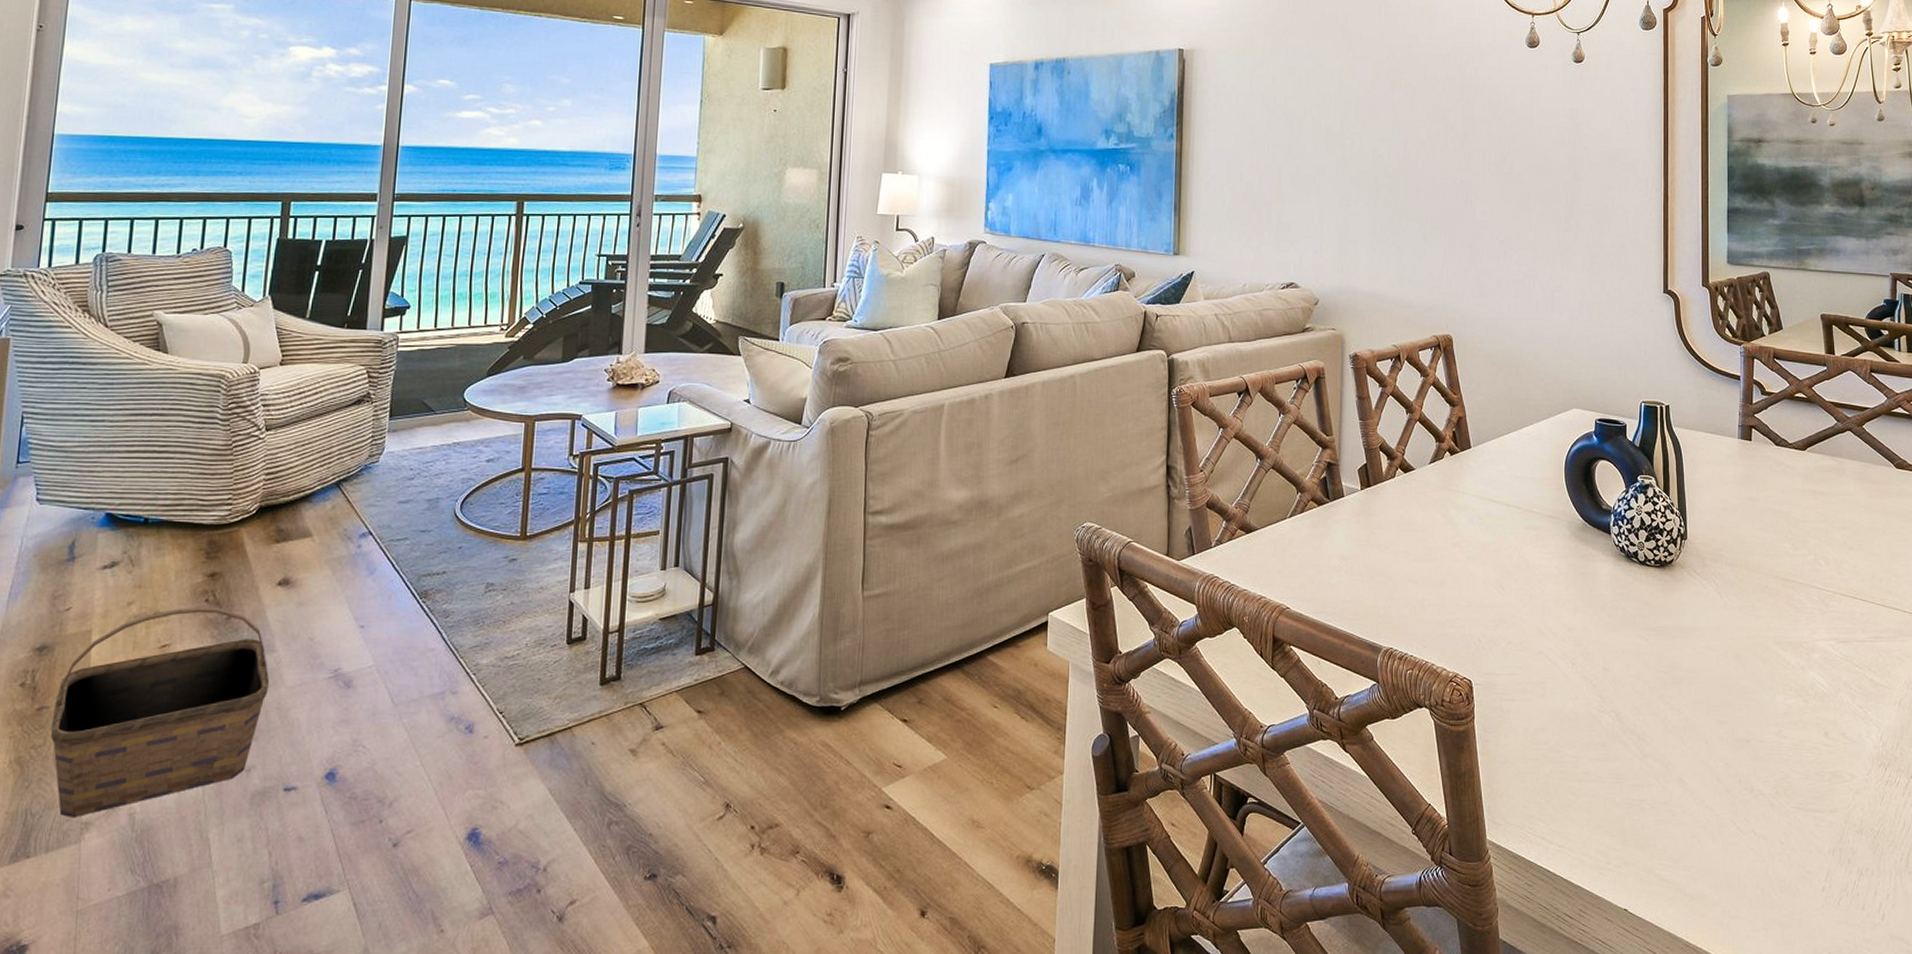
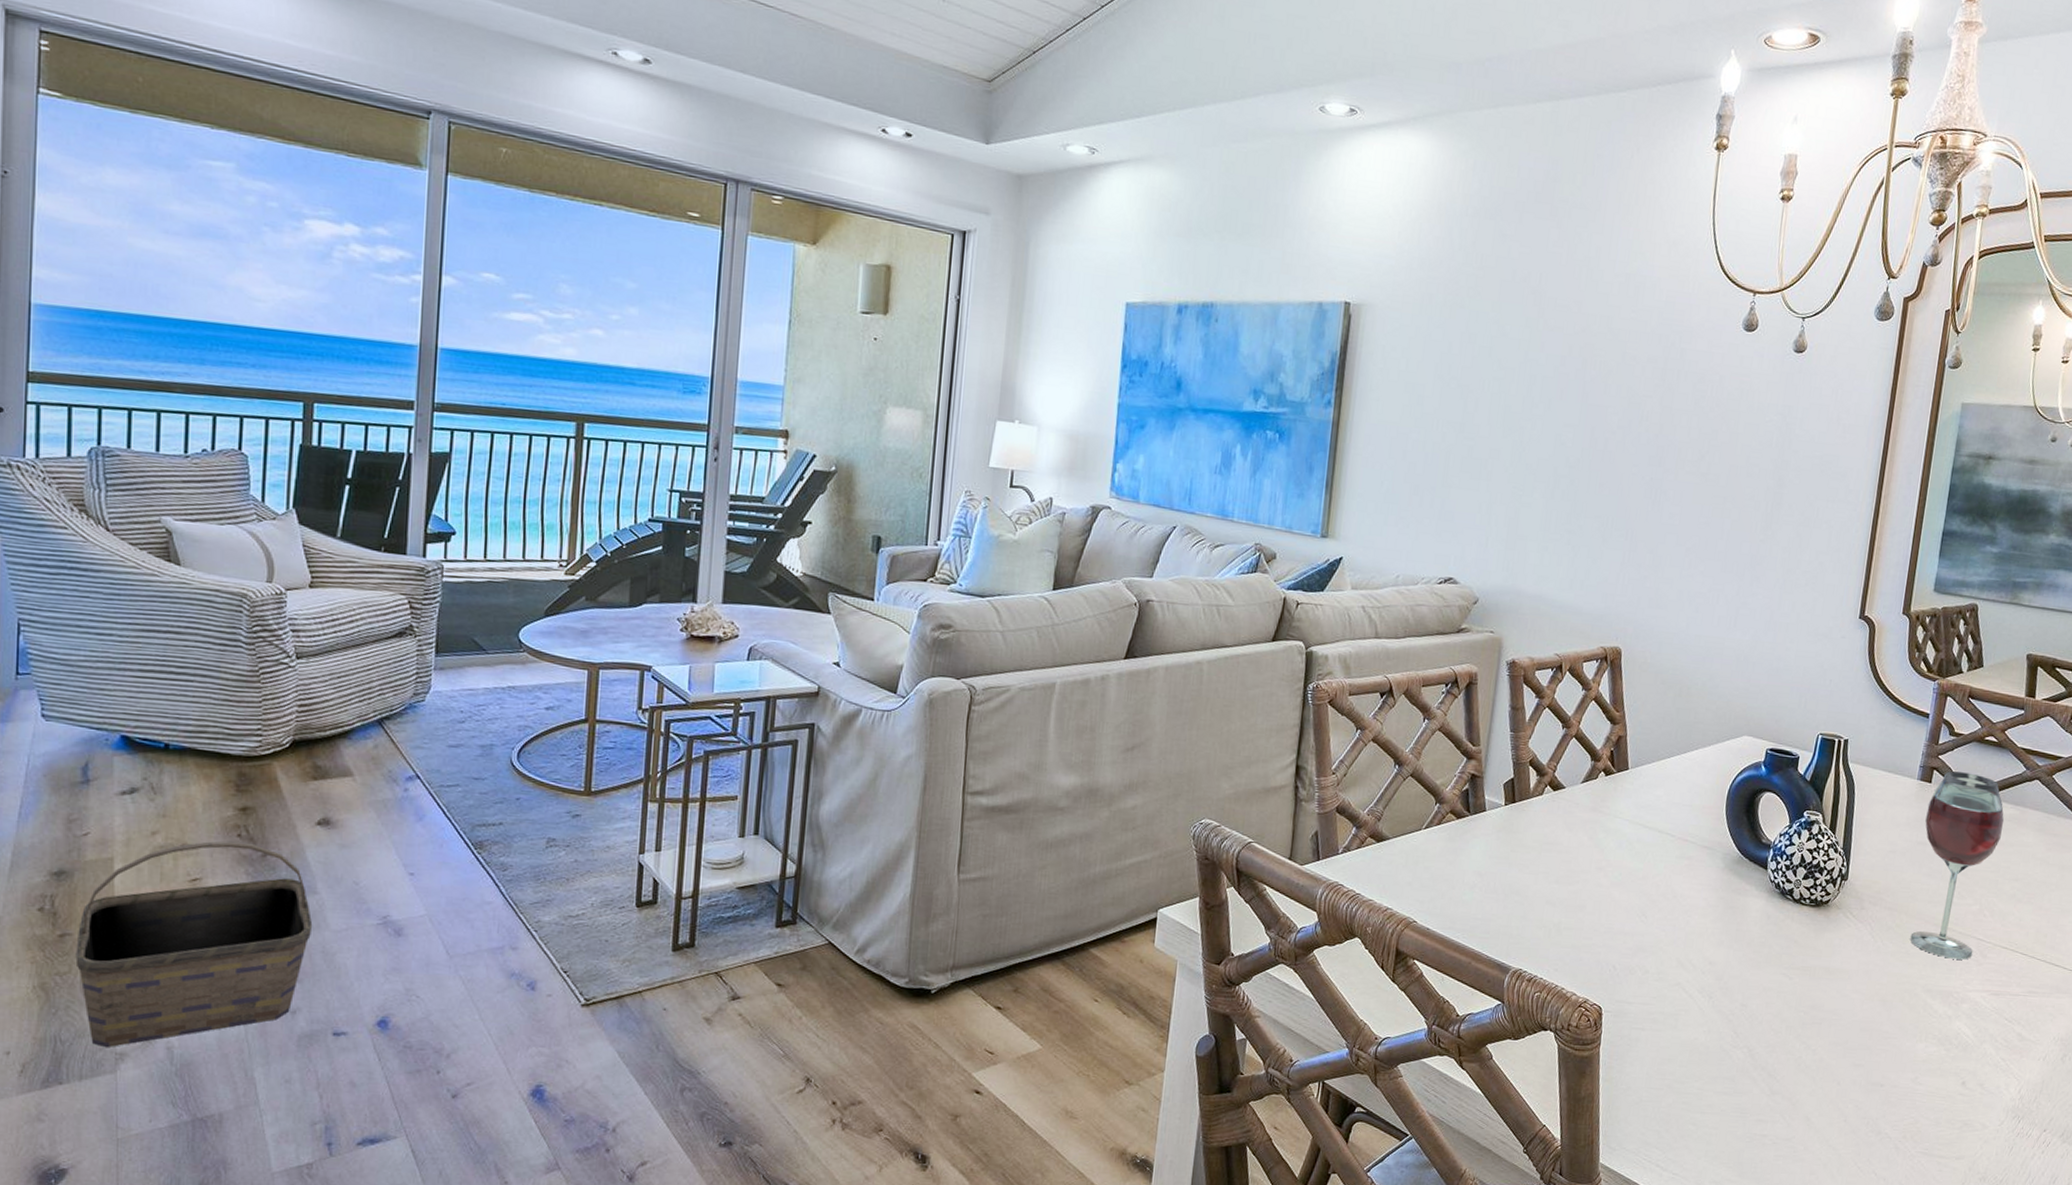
wineglass: none [1751,428,1825,610] -> present [1910,771,2005,960]

